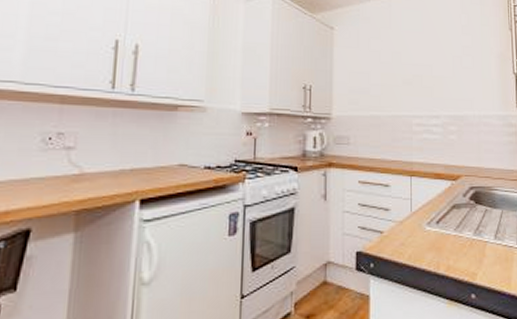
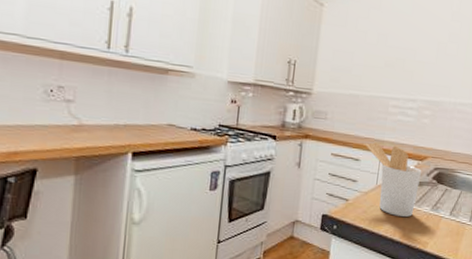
utensil holder: none [393,165,458,246] -> present [365,142,422,217]

